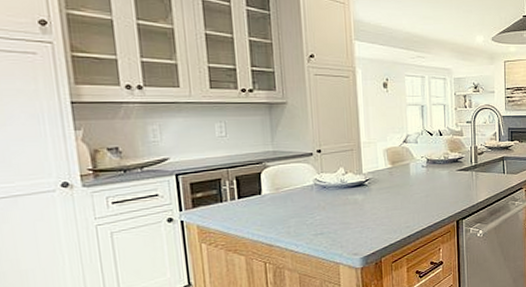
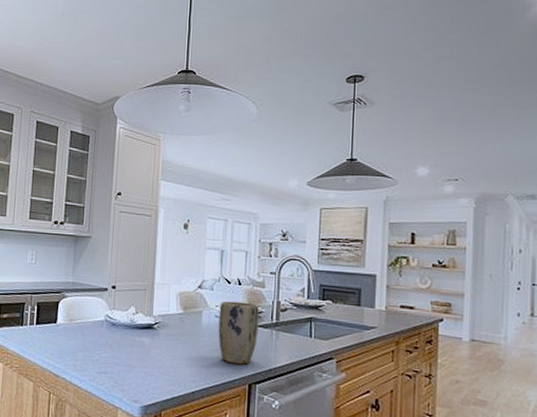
plant pot: none [425,150,461,206] -> present [218,301,259,365]

